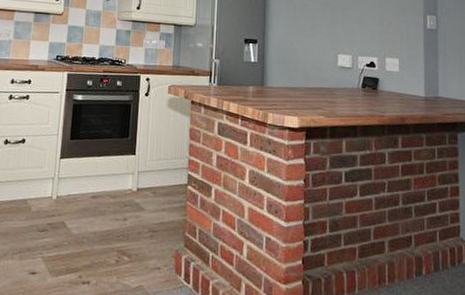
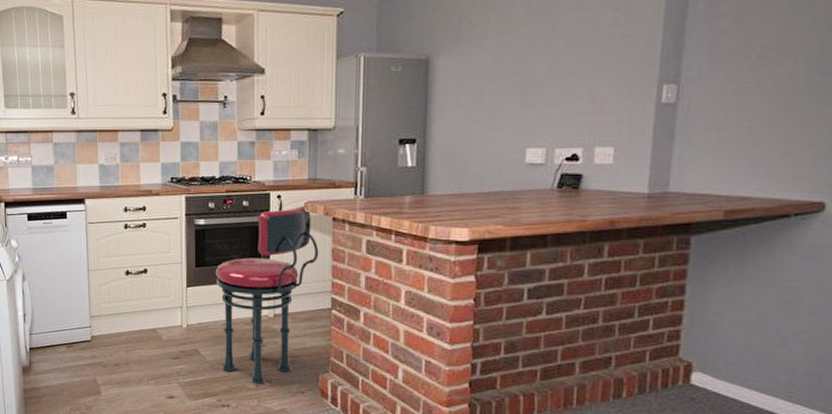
stool: none [86,89,179,260] -> present [216,206,319,385]

